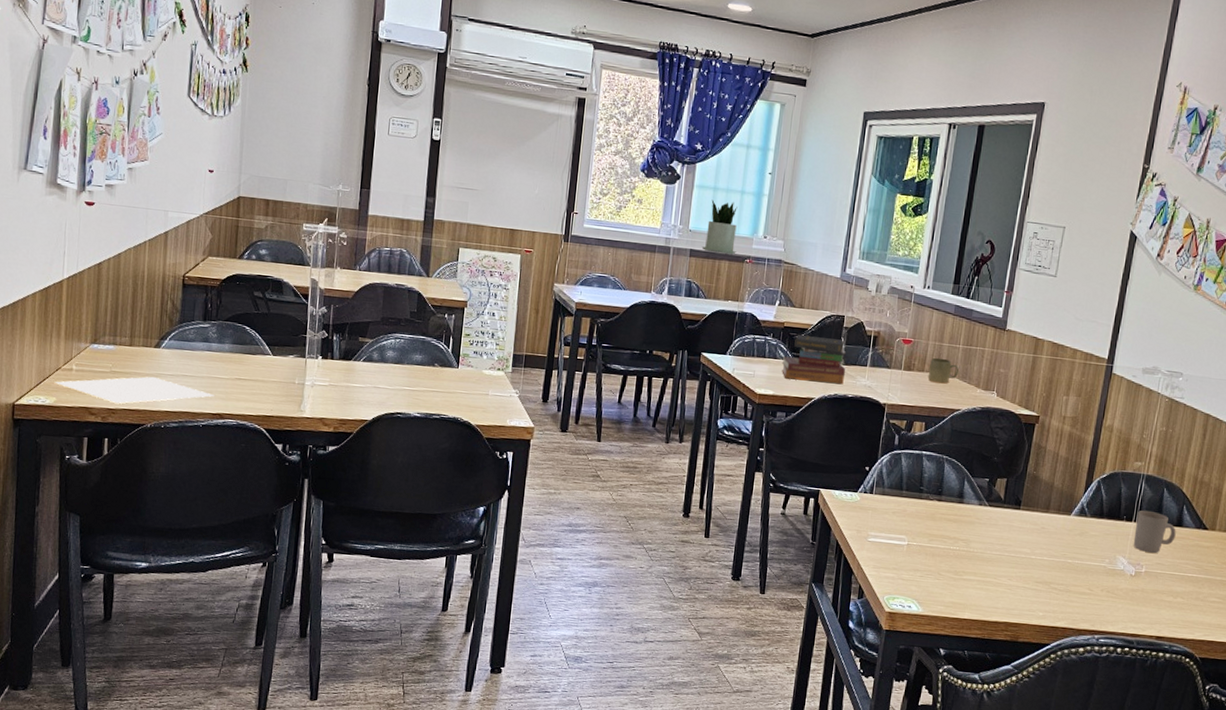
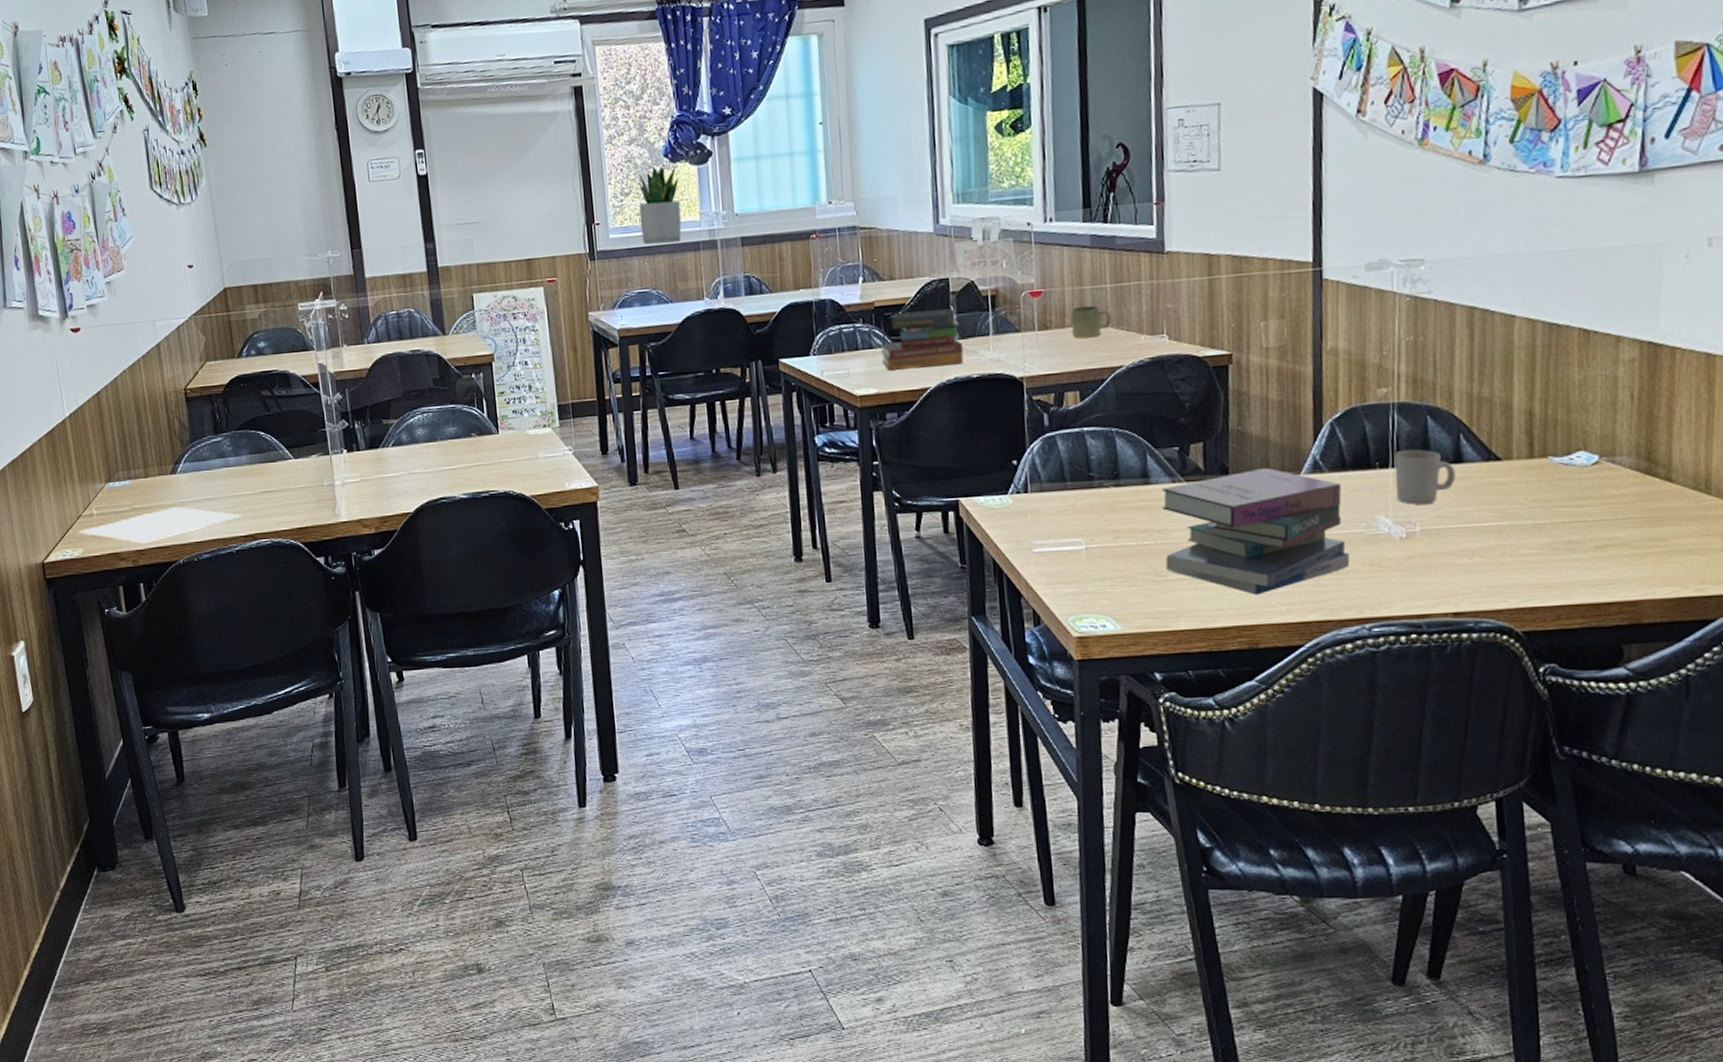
planter: none [610,174,651,242] -> present [638,161,682,245]
planter: present [701,200,738,255] -> none [754,168,798,236]
books: none [963,505,1097,601] -> present [1162,467,1350,595]

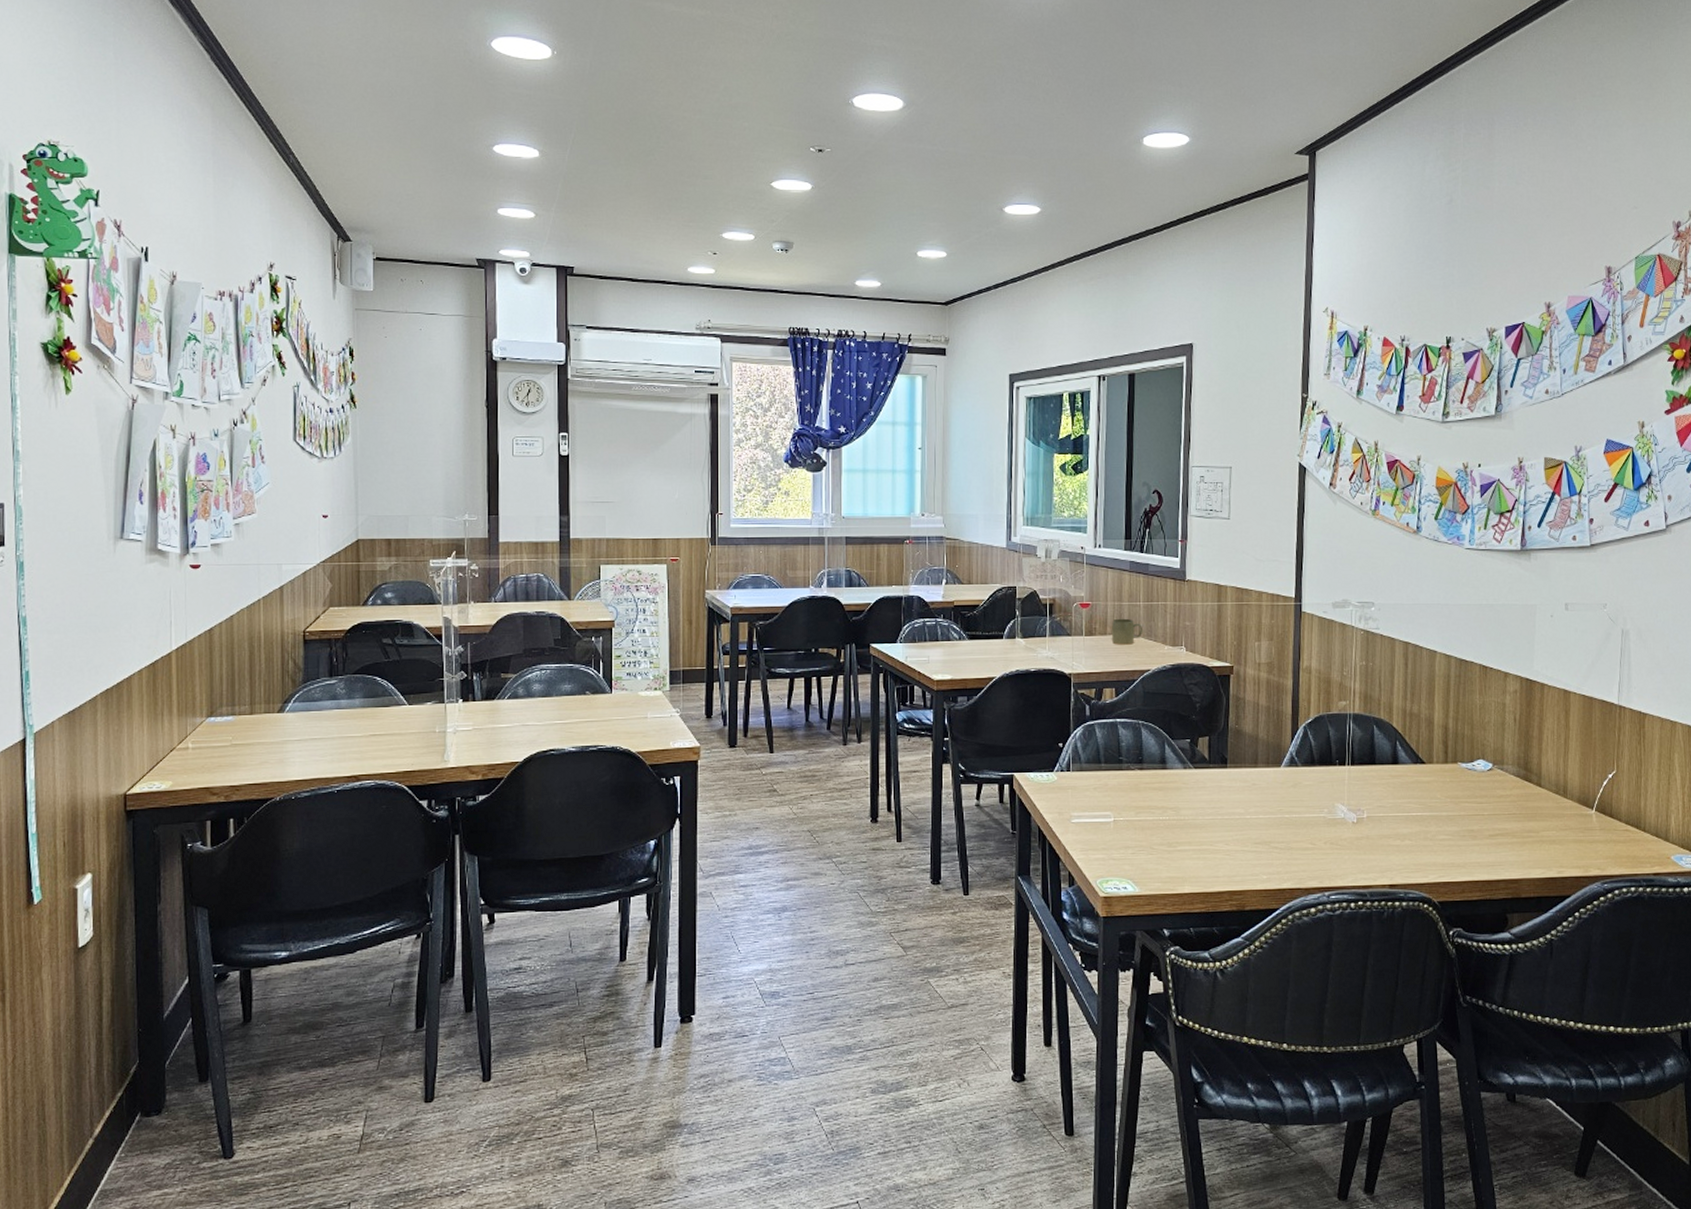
paper sheet: present [79,506,242,543] -> none [170,744,348,778]
planter: present [638,161,682,245] -> none [759,465,796,536]
books: present [879,308,964,371] -> none [956,611,1025,660]
books: present [1162,467,1350,595] -> none [1175,760,1316,865]
mug: present [1394,449,1456,504] -> none [1349,751,1393,796]

